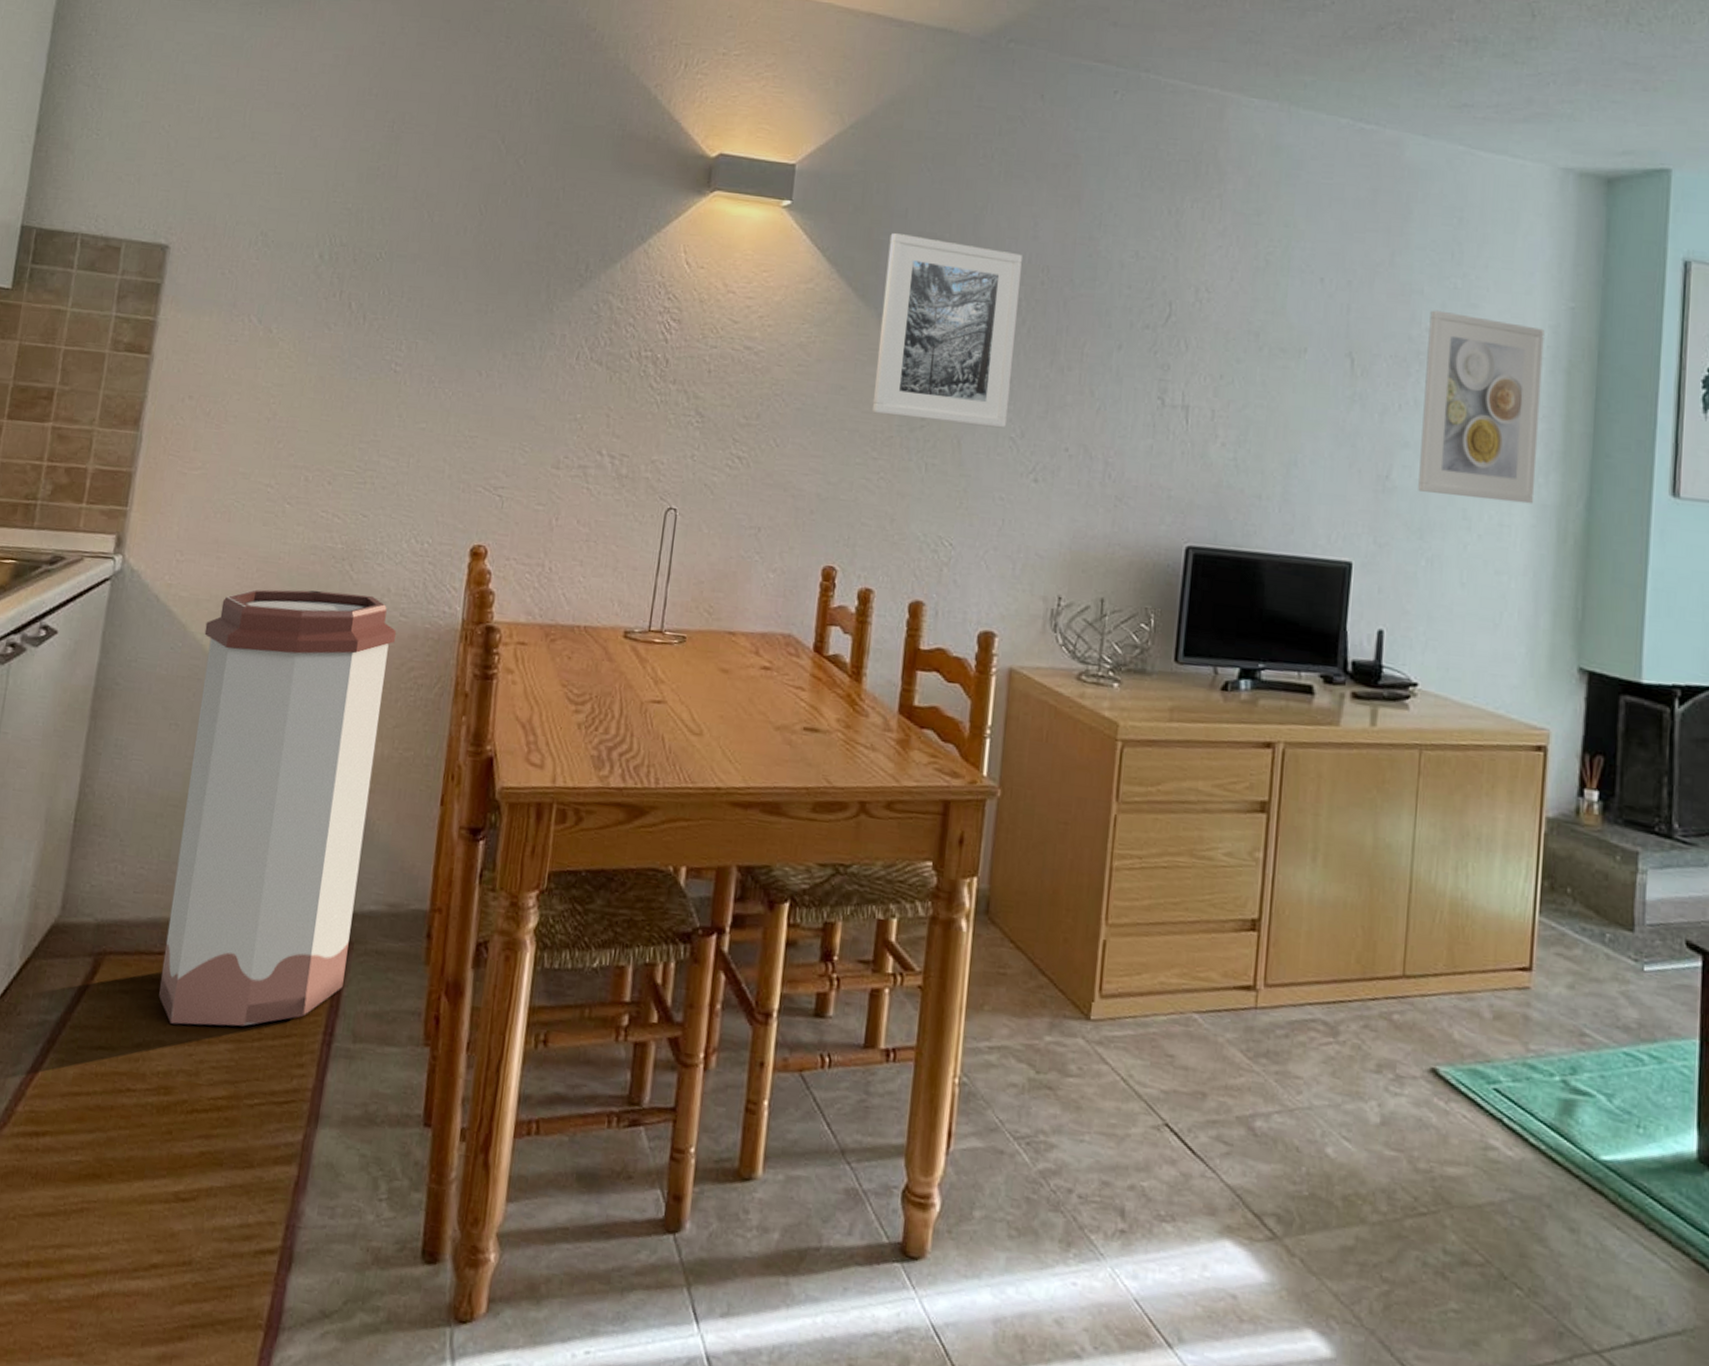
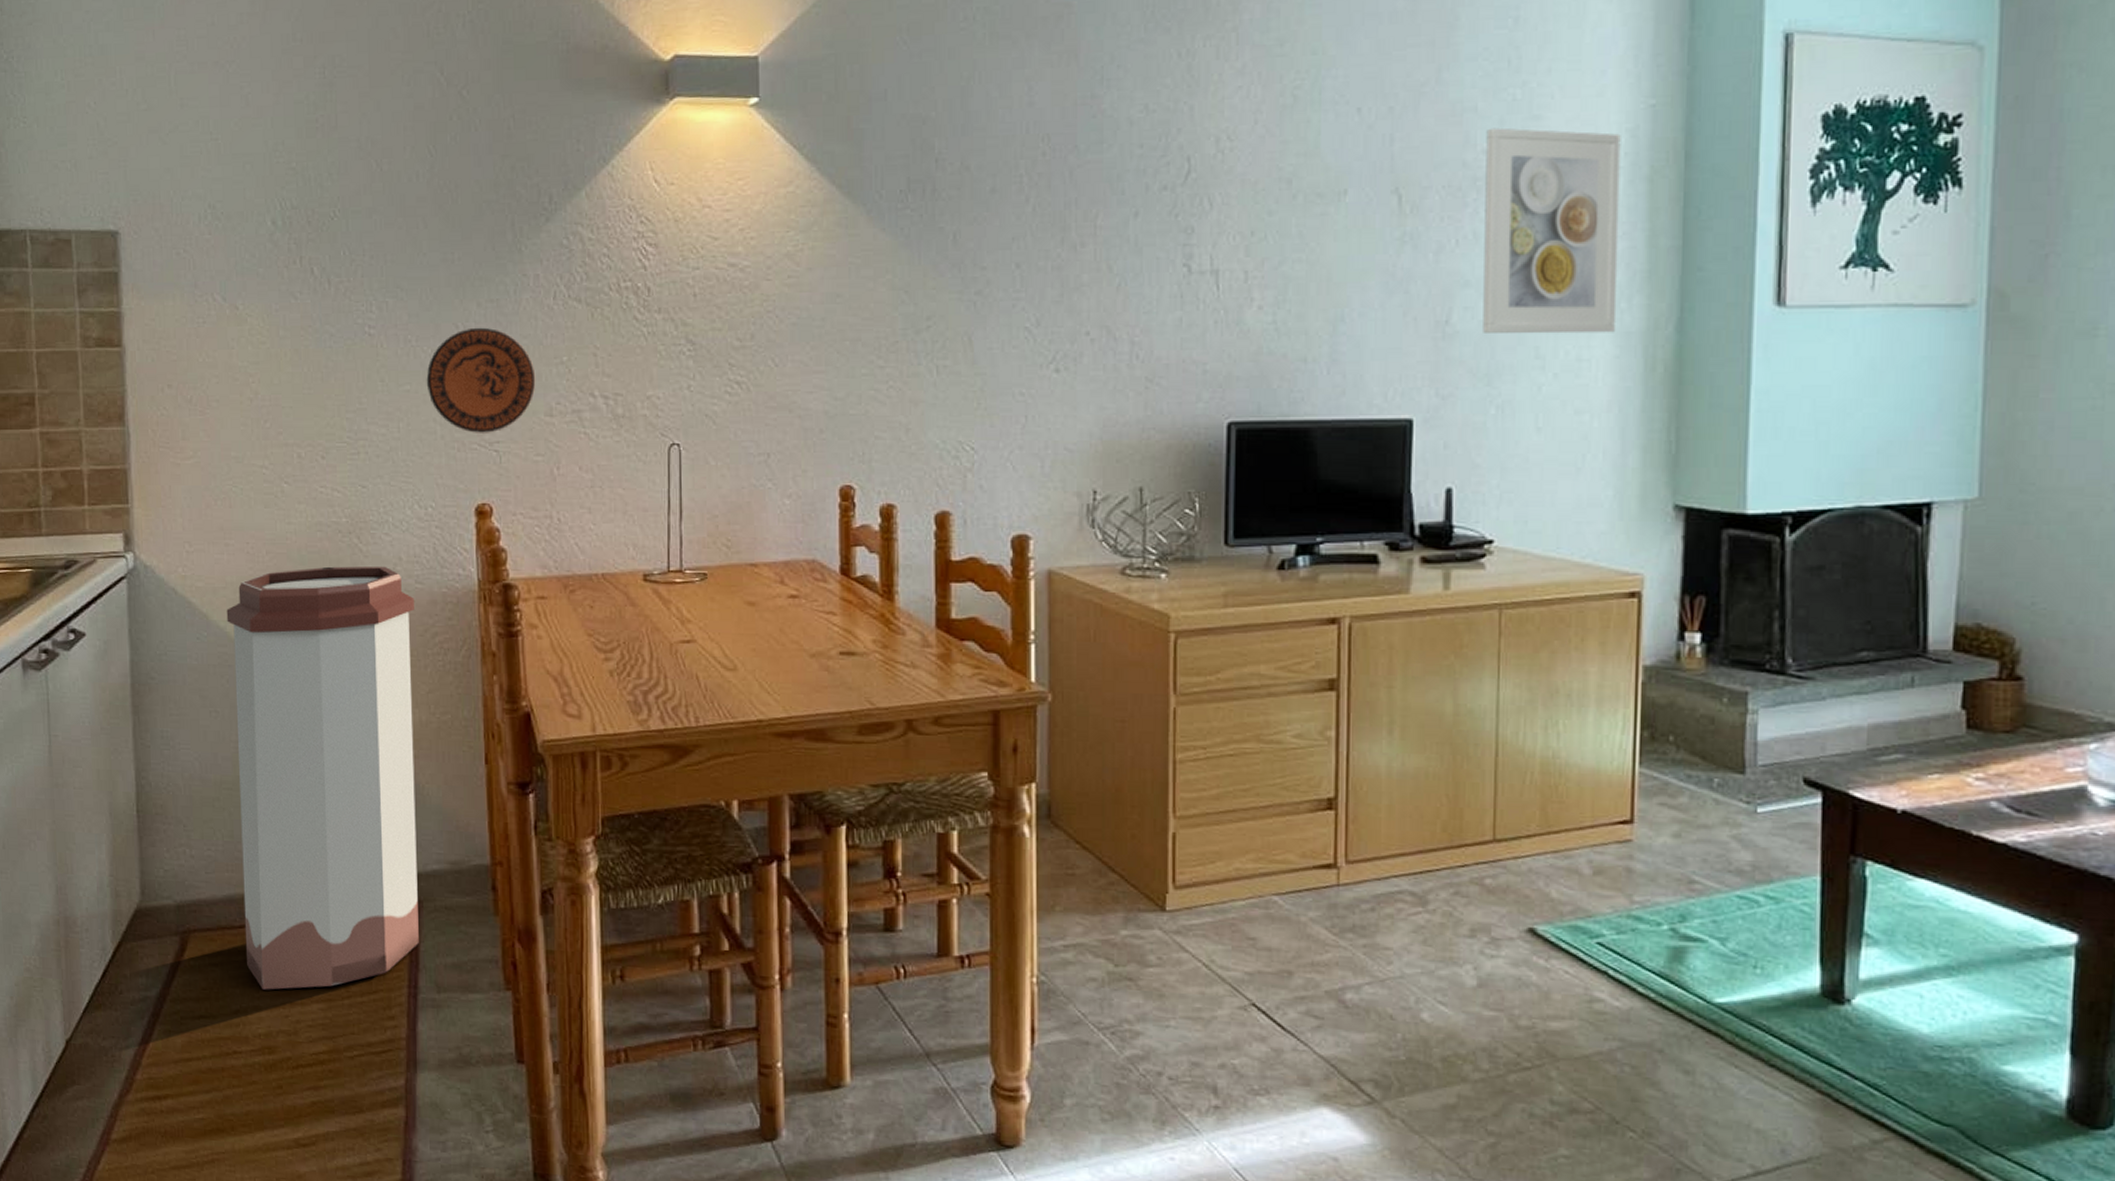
decorative plate: none [442,376,549,478] -> present [426,327,536,433]
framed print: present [872,233,1022,429] -> none [871,119,1019,319]

